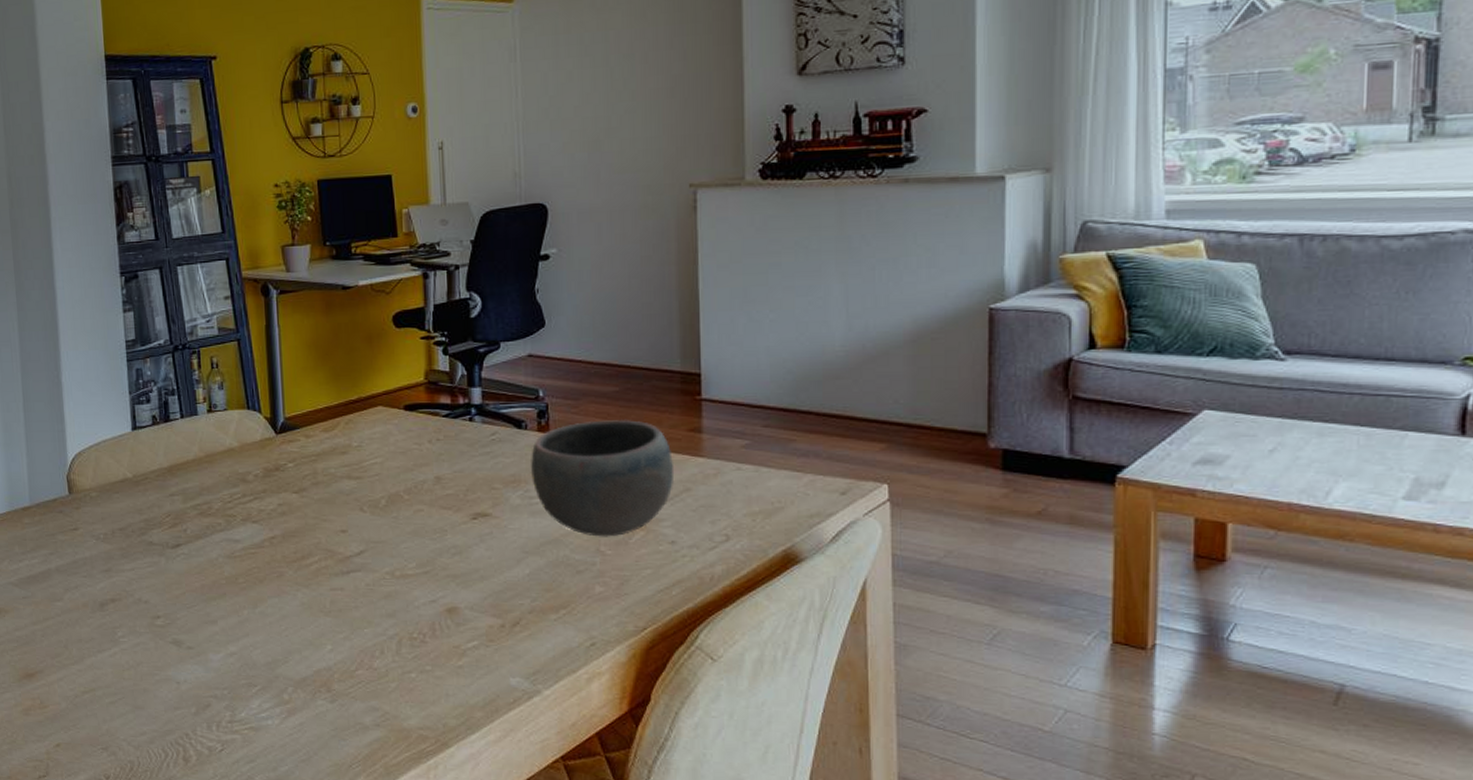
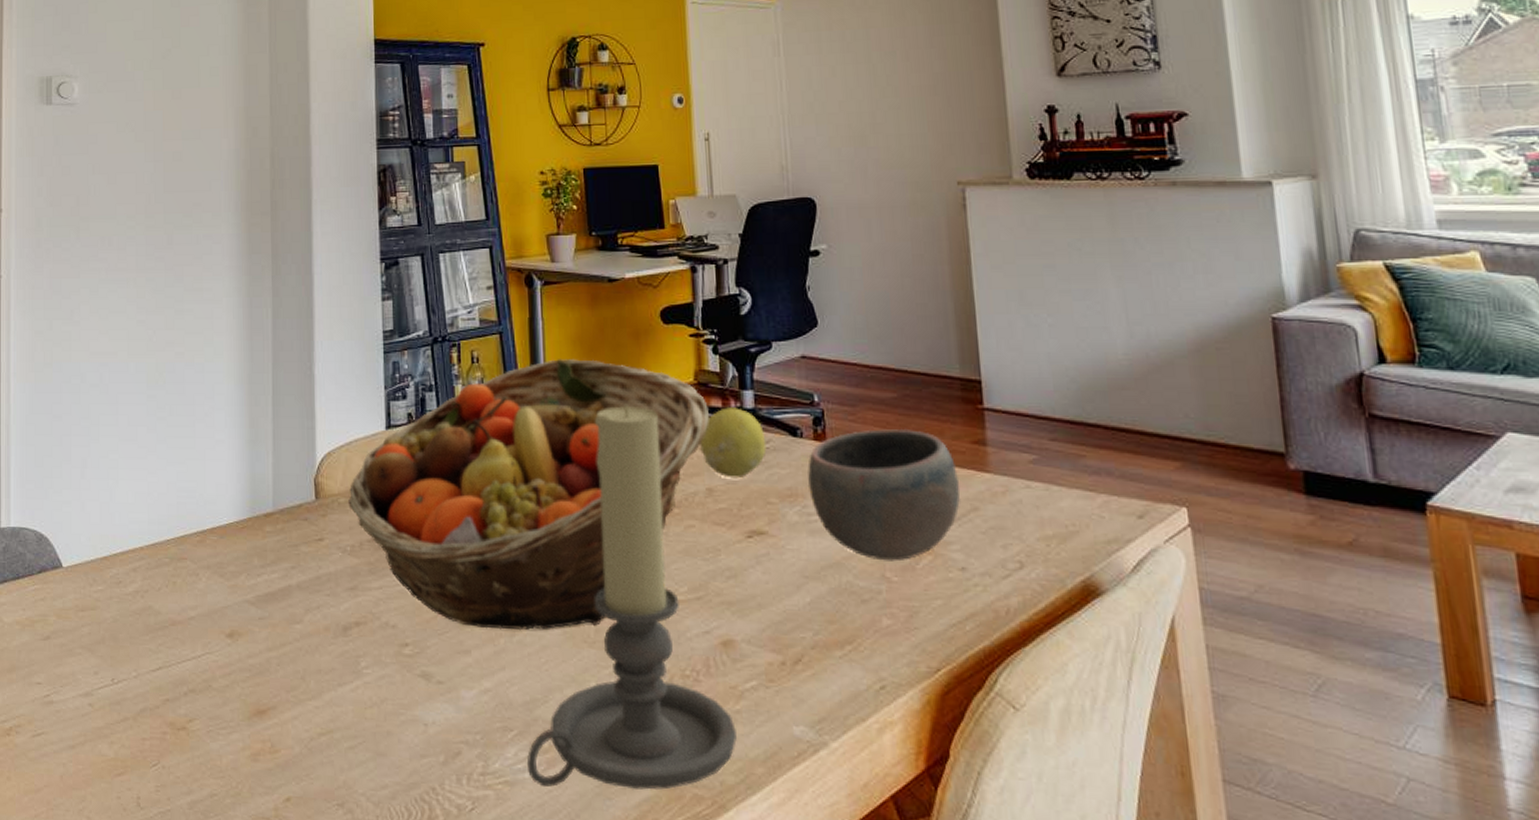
fruit basket: none [99,362,438,603] -> present [348,359,709,630]
candle holder: none [270,403,459,732] -> present [527,405,737,790]
fruit: none [429,402,492,468] -> present [700,406,767,479]

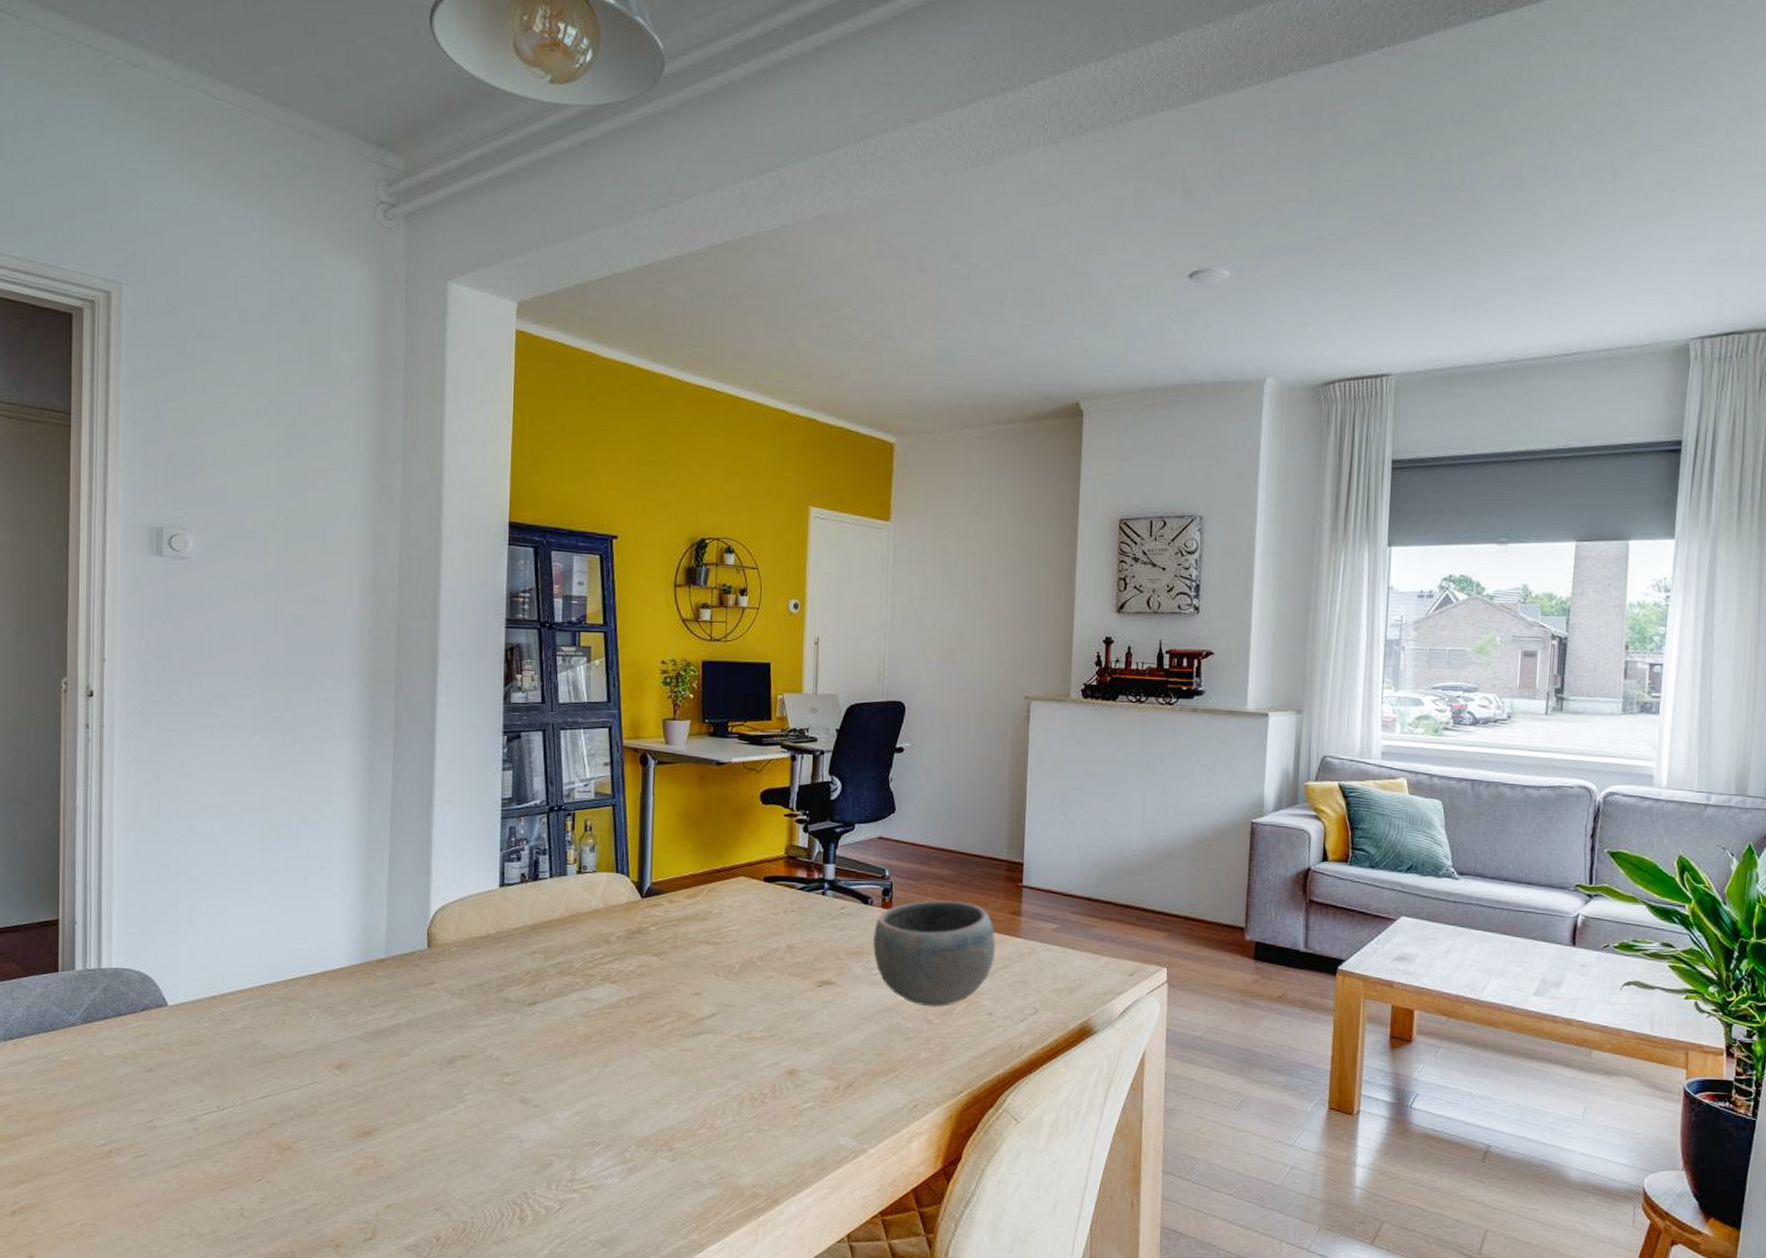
fruit basket: present [348,359,709,630] -> none [459,831,795,1062]
candle holder: present [527,405,737,790] -> none [611,873,793,1190]
fruit: present [700,406,767,479] -> none [784,877,842,938]

